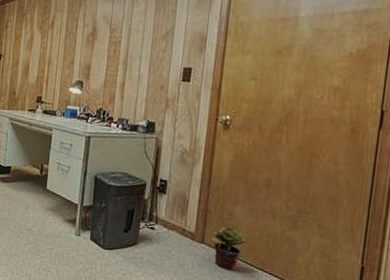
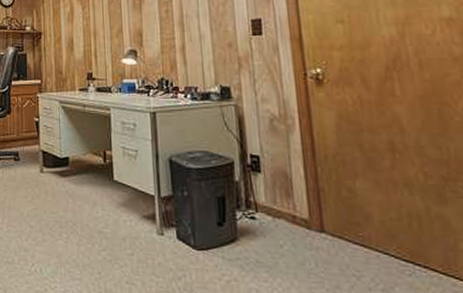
potted plant: present [211,225,247,271] -> none [332,206,381,267]

